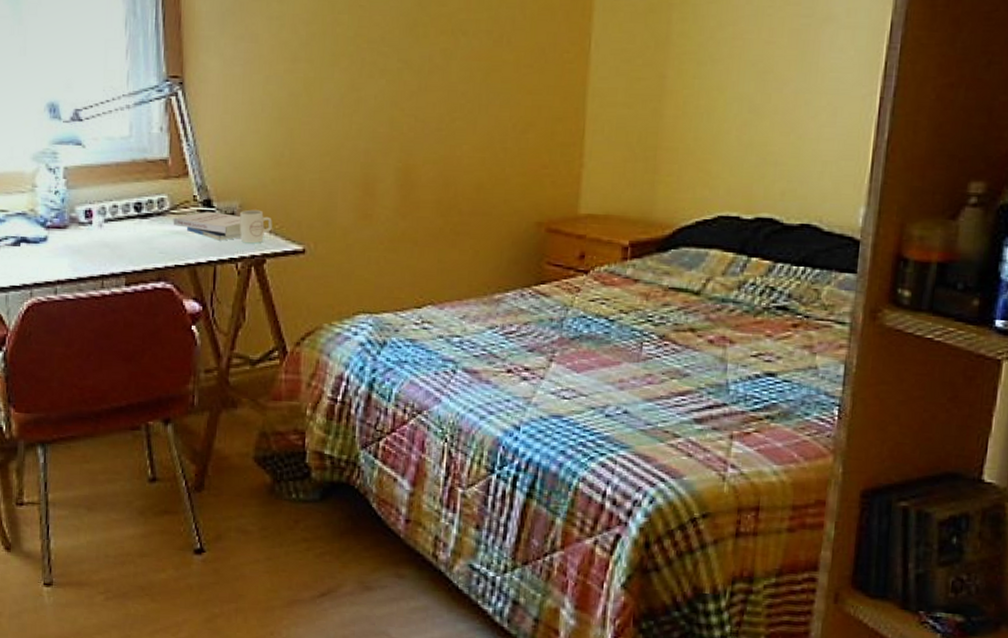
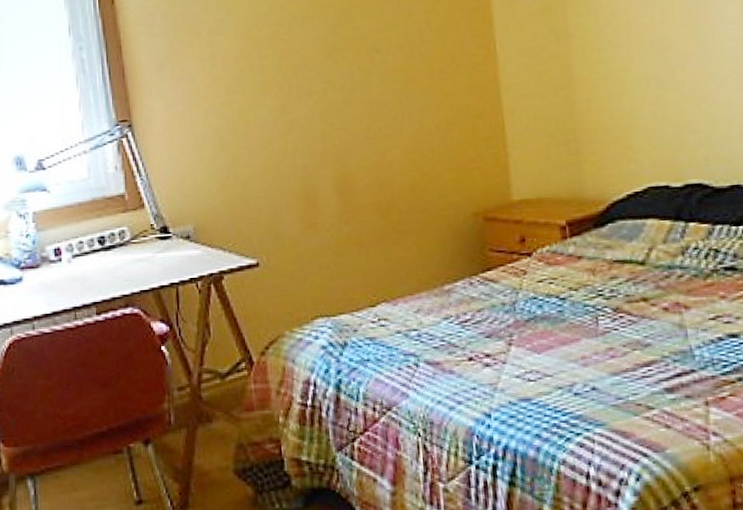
books: present [173,211,242,241] -> none [134,237,199,263]
mug: present [239,209,272,244] -> none [195,231,226,263]

